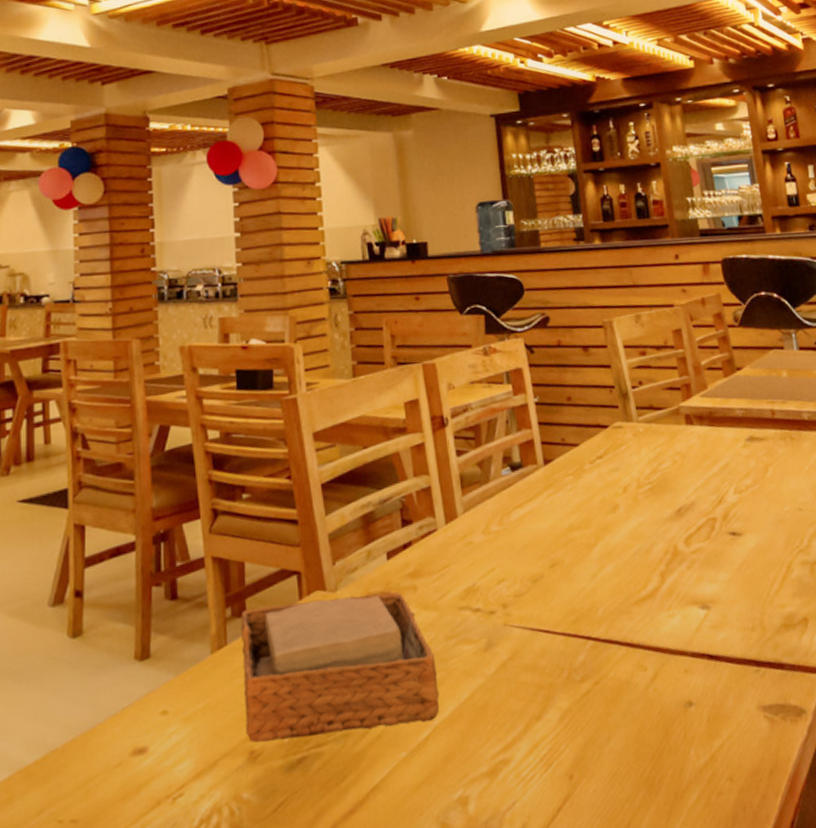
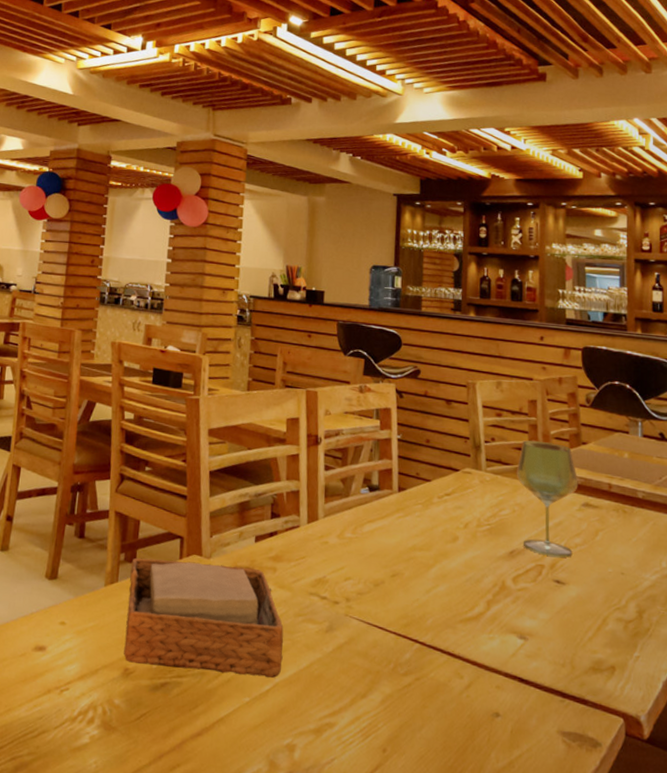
wine glass: none [670,375,745,507] -> present [516,440,578,558]

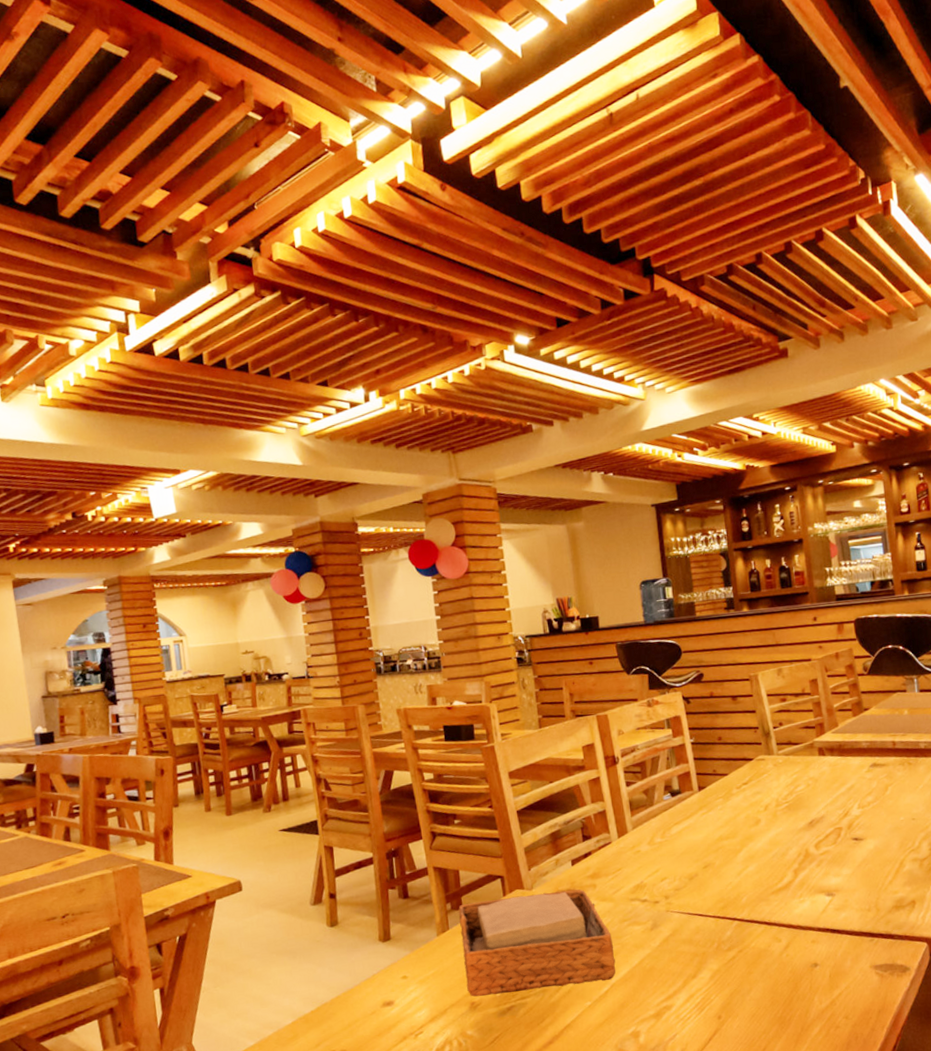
wine glass: present [516,440,578,558] -> none [806,715,867,819]

